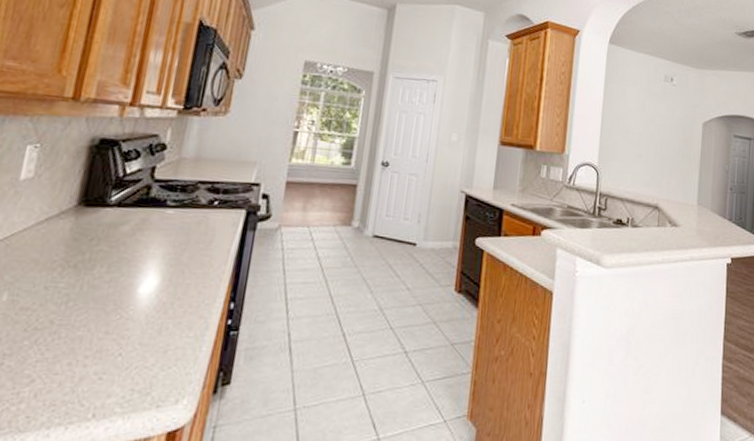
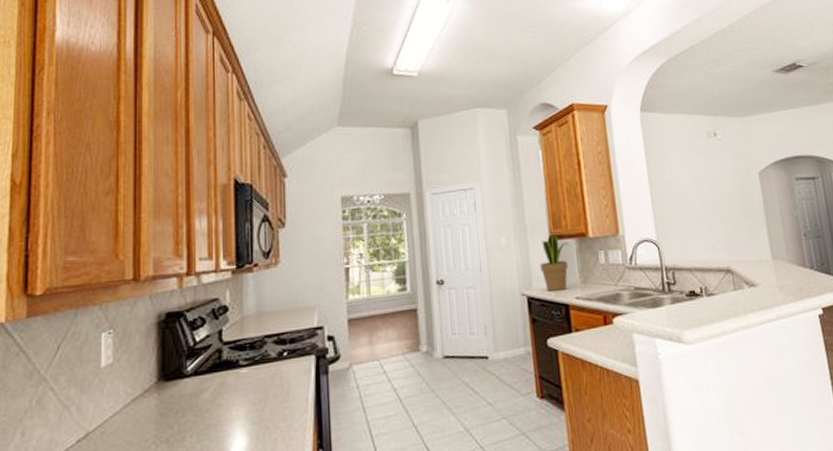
potted plant: none [483,141,516,196] -> present [540,235,569,292]

